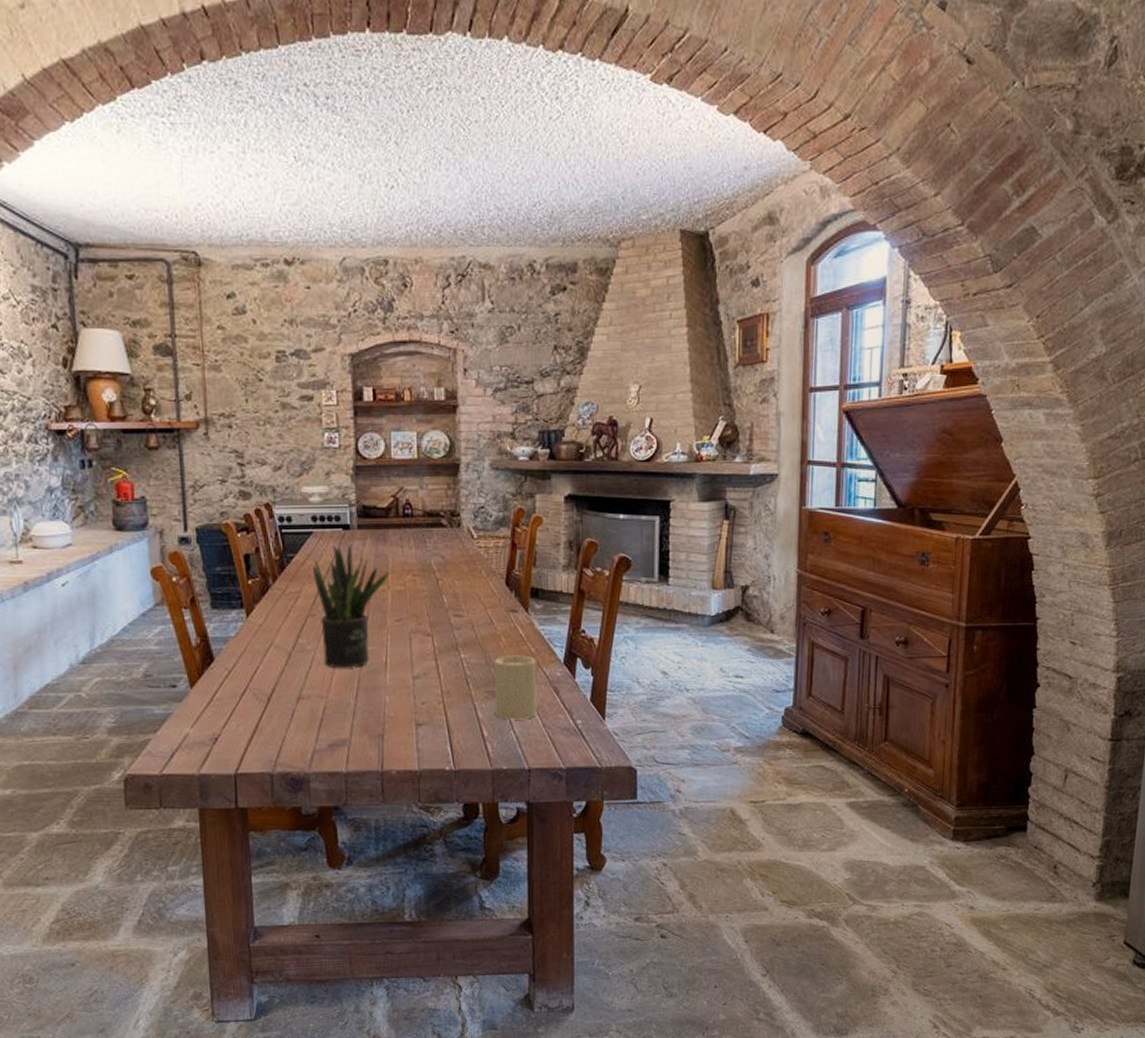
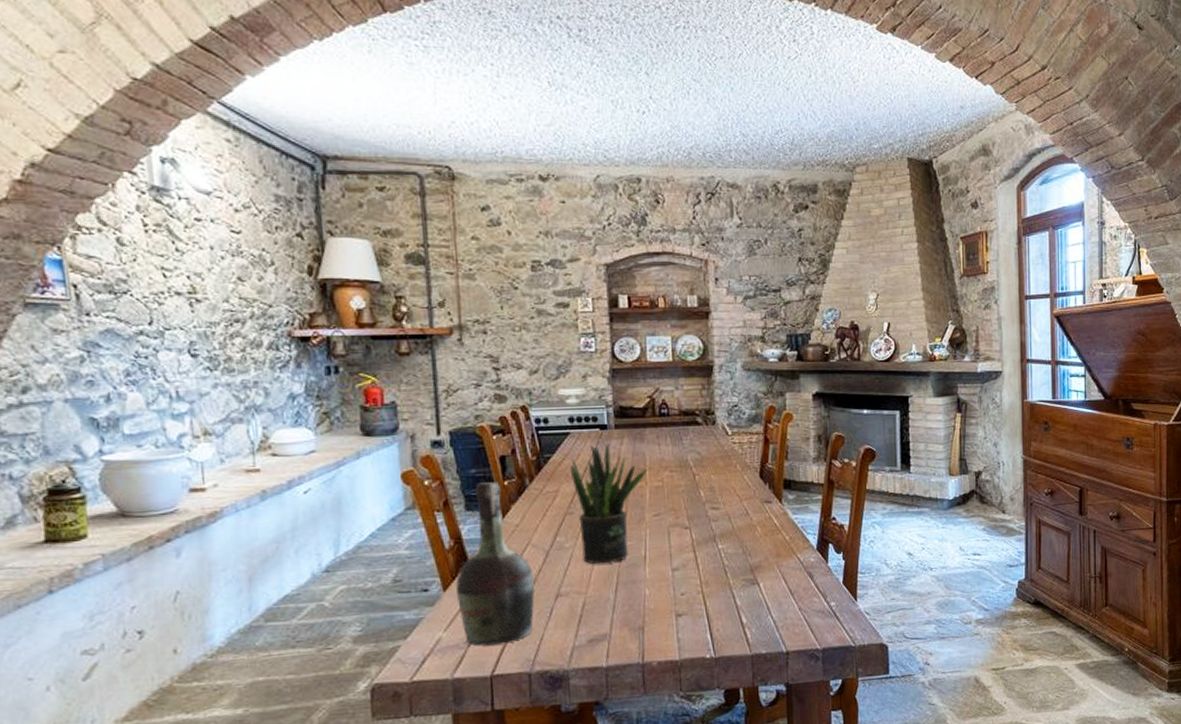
cognac bottle: none [202,581,277,744] -> present [455,482,535,646]
candle: present [493,655,538,720] -> none [749,543,793,606]

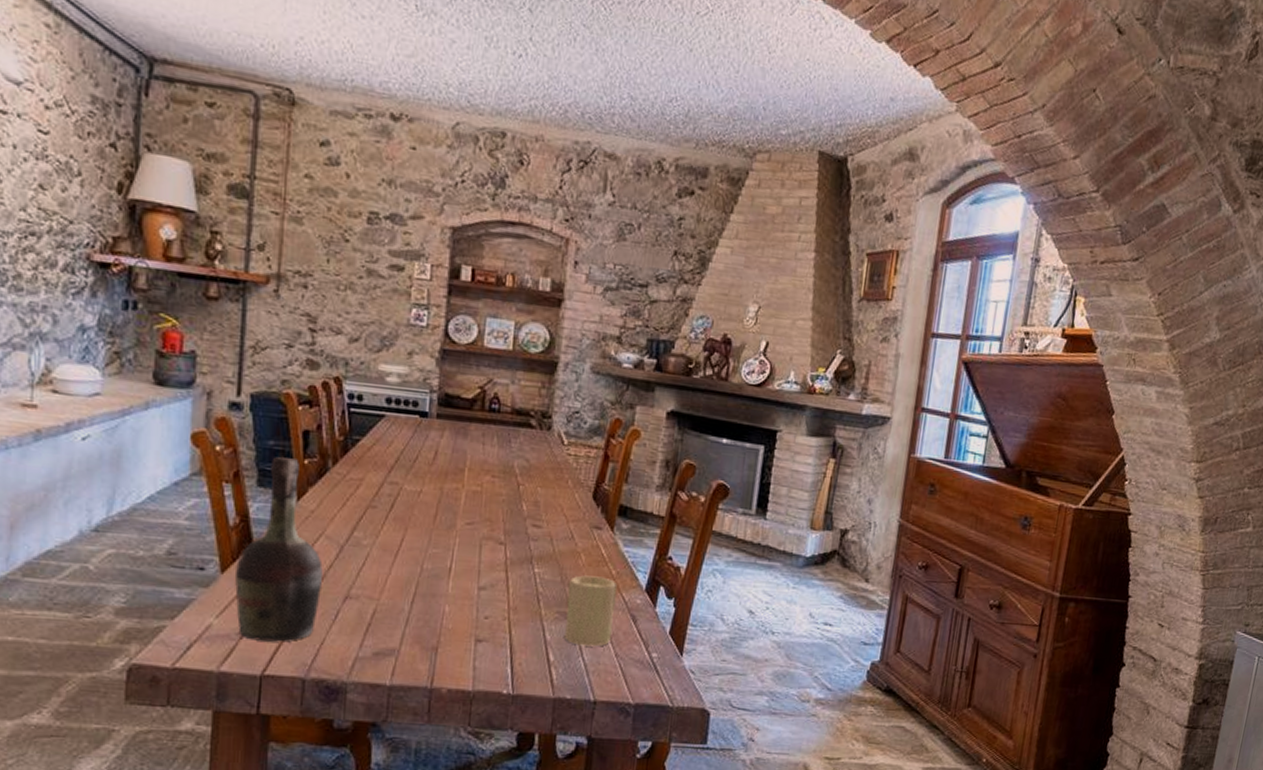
potted plant: present [569,444,648,564] -> none [379,432,467,570]
candle: none [749,543,793,606] -> present [564,575,618,647]

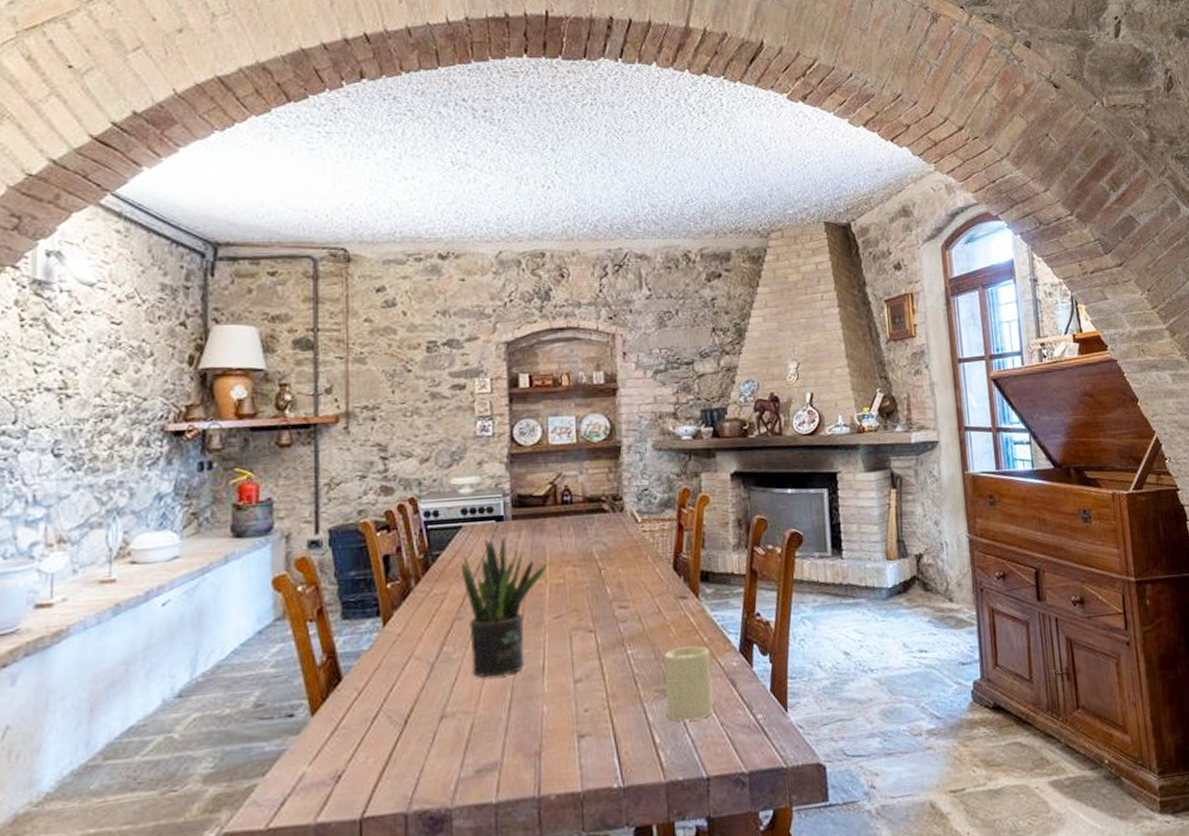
cognac bottle: present [234,457,324,642] -> none [325,585,417,782]
potted plant: none [379,432,467,570] -> present [460,537,548,678]

